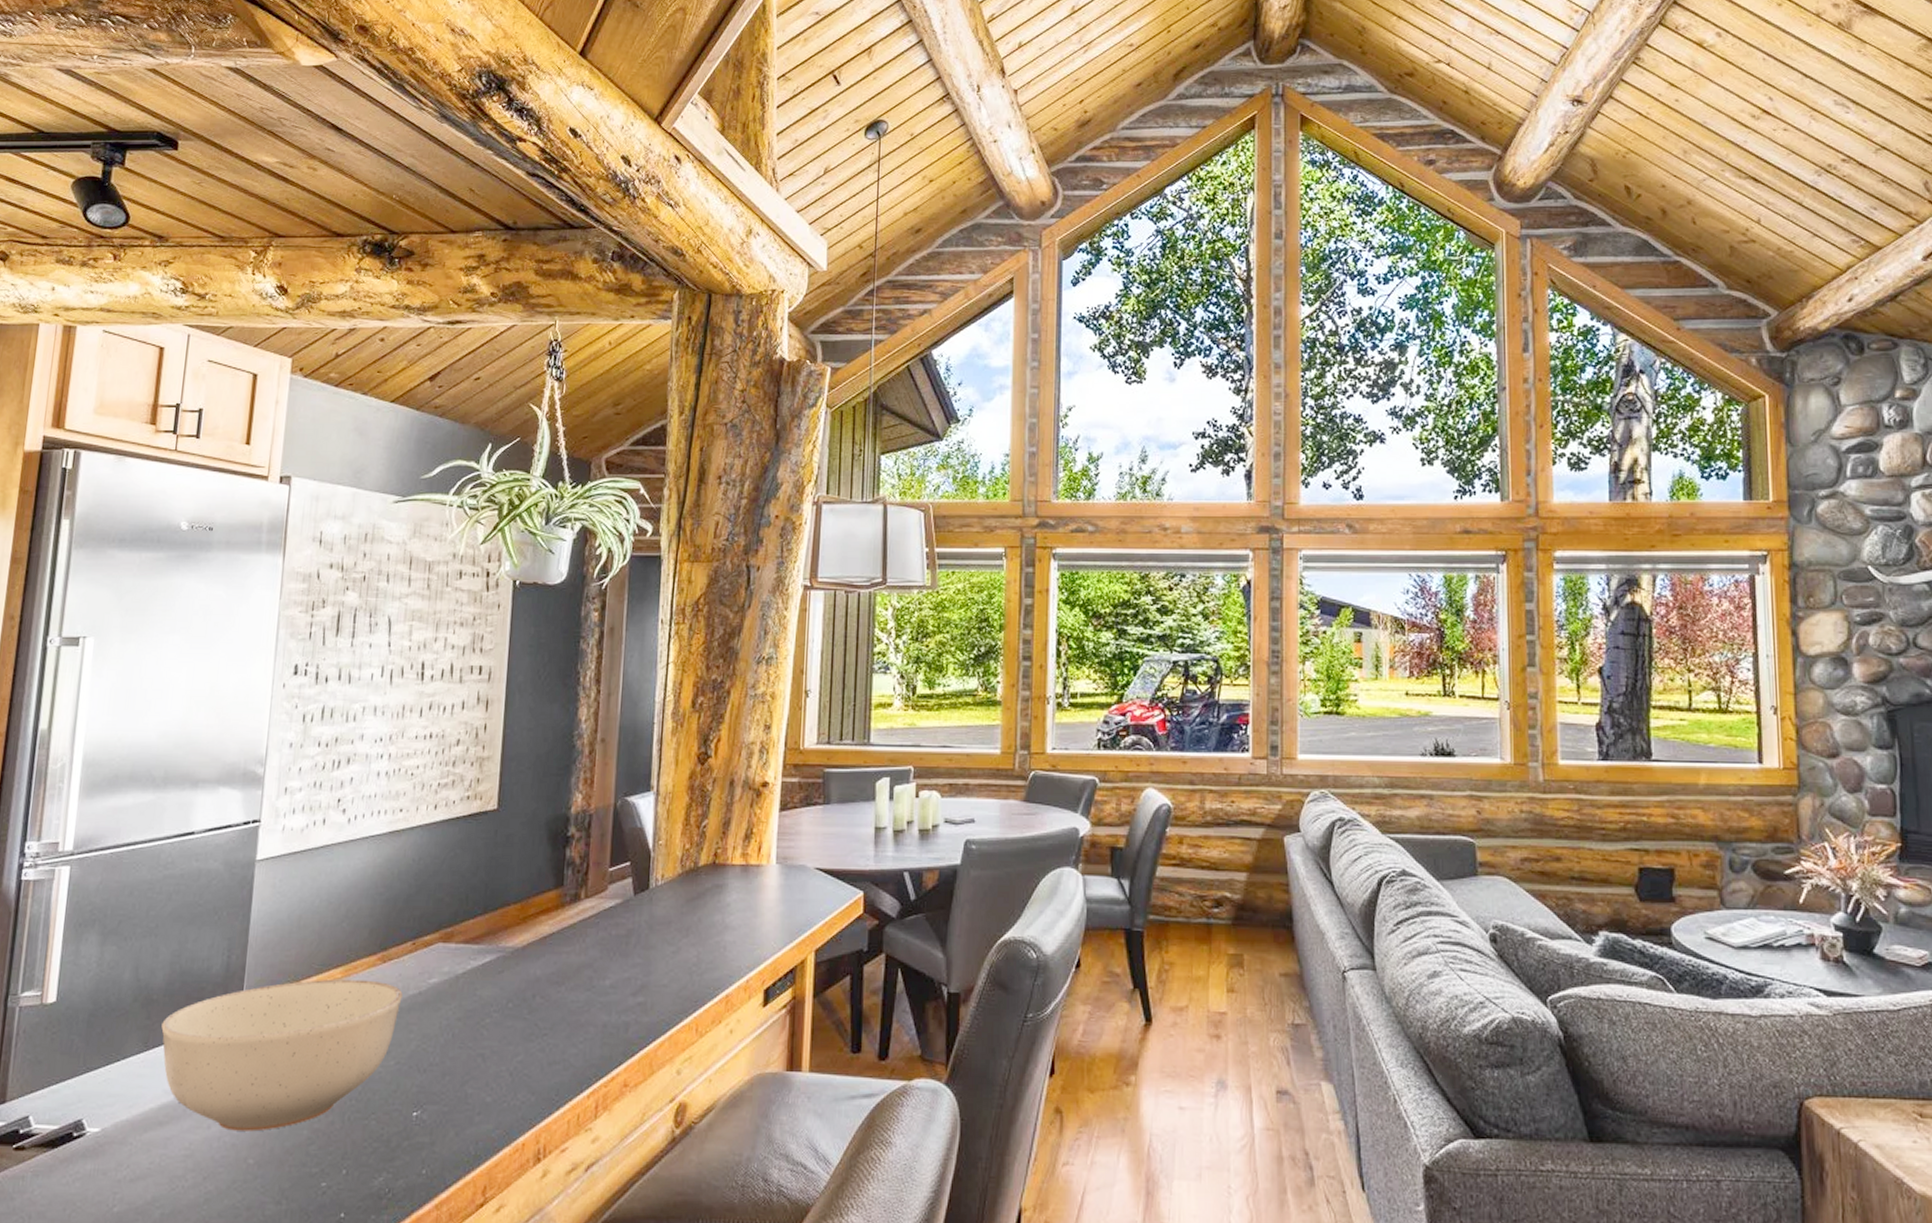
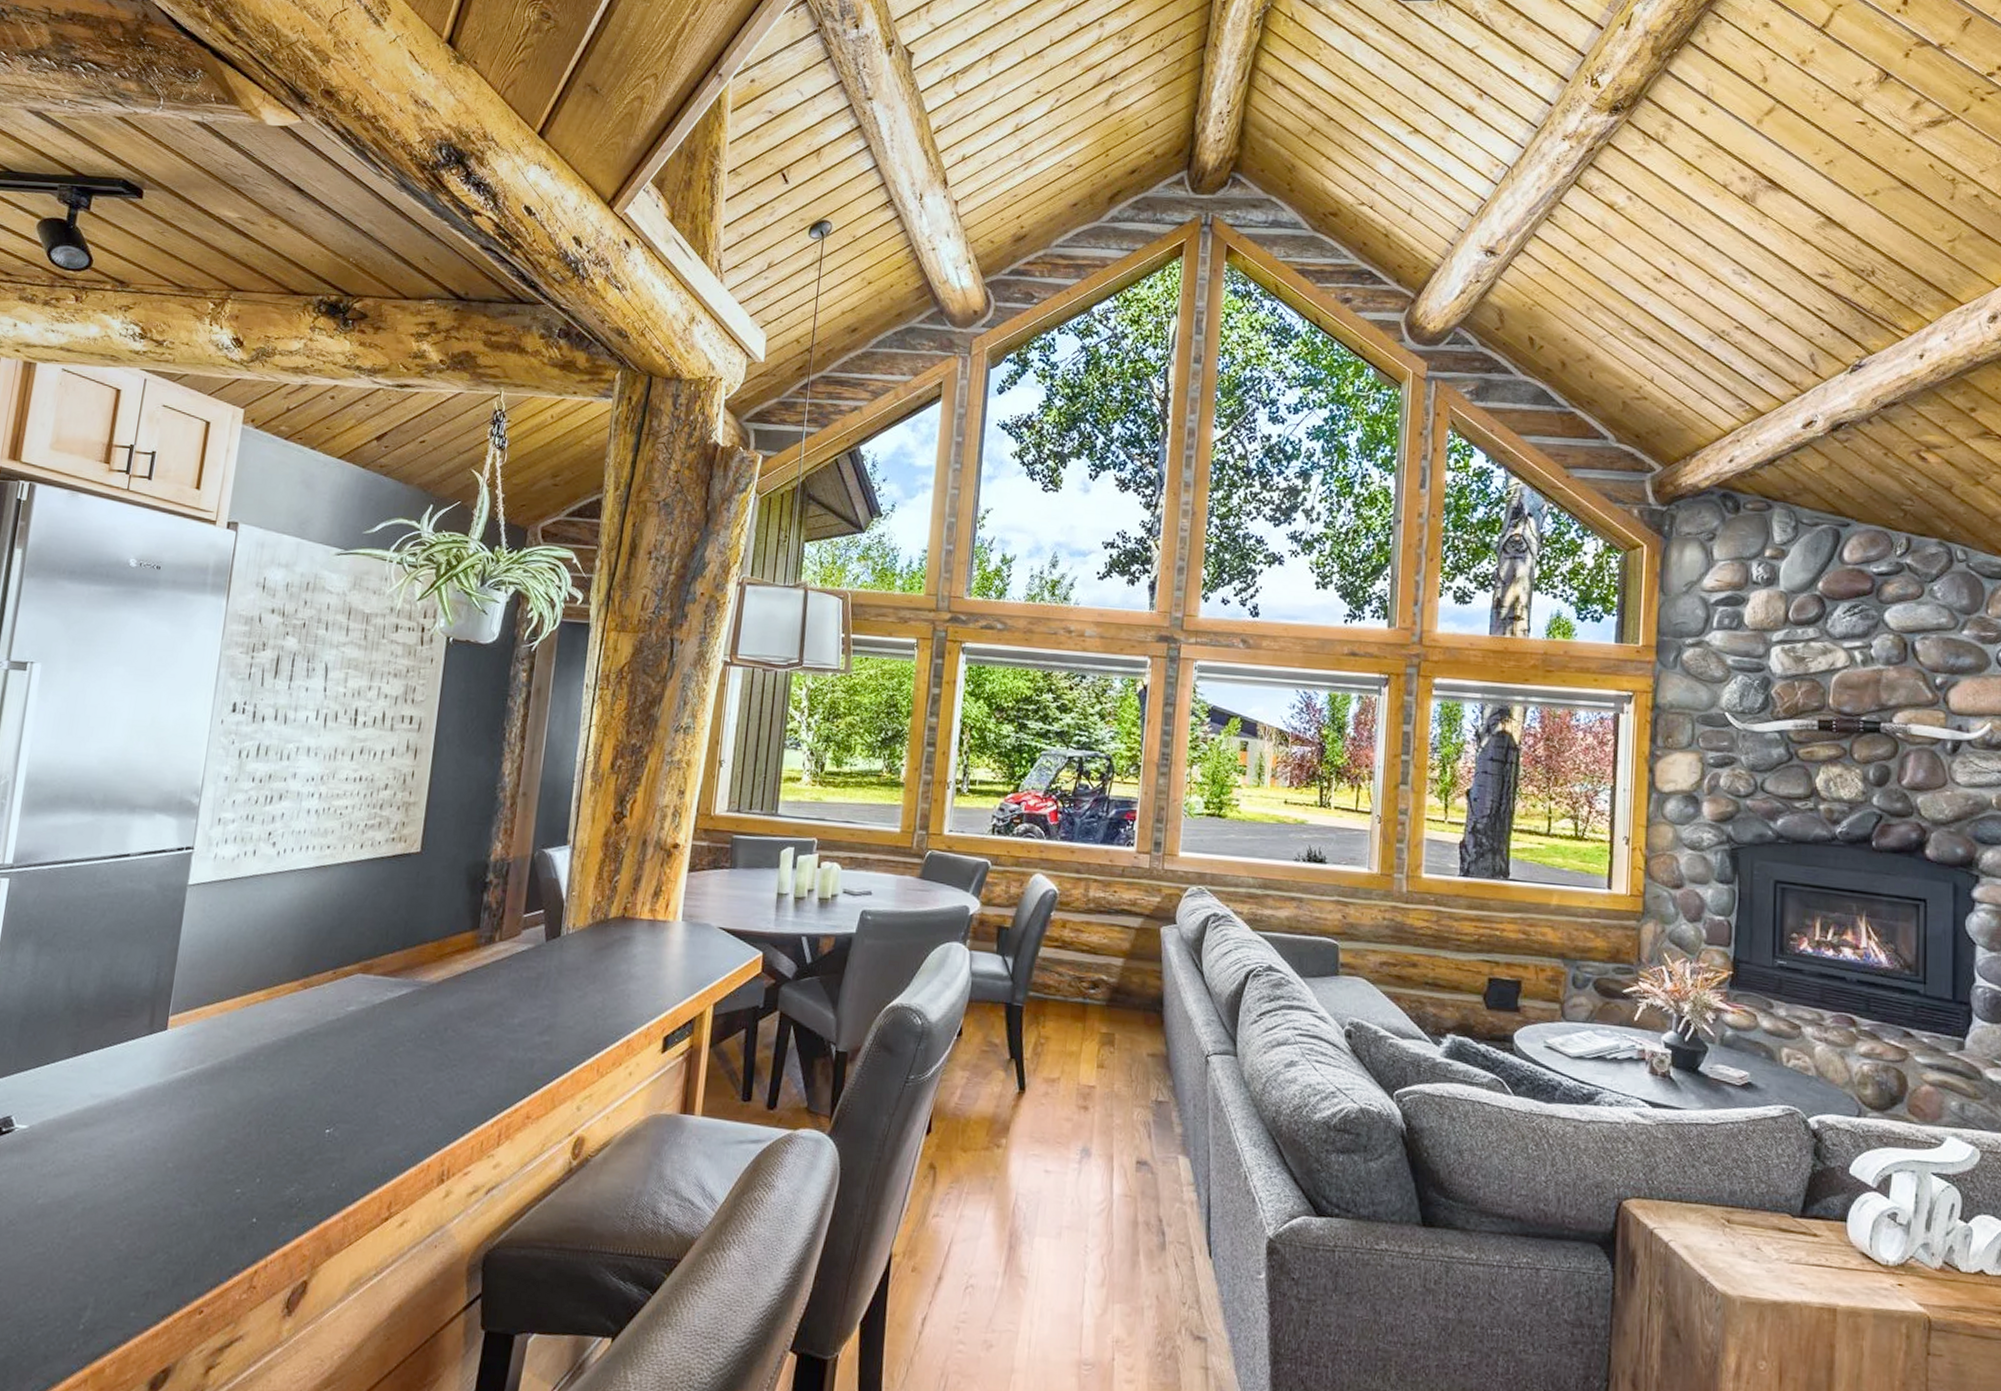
bowl: present [161,979,403,1132] -> none [90,1000,322,1138]

